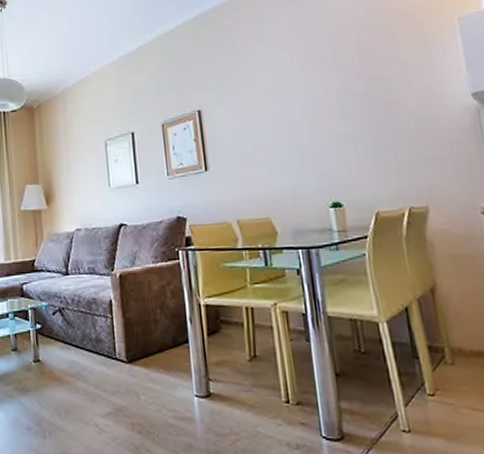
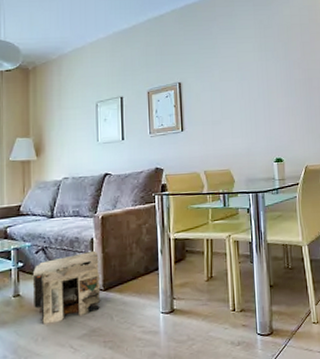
pouf: none [51,314,125,396] -> present [32,250,101,325]

